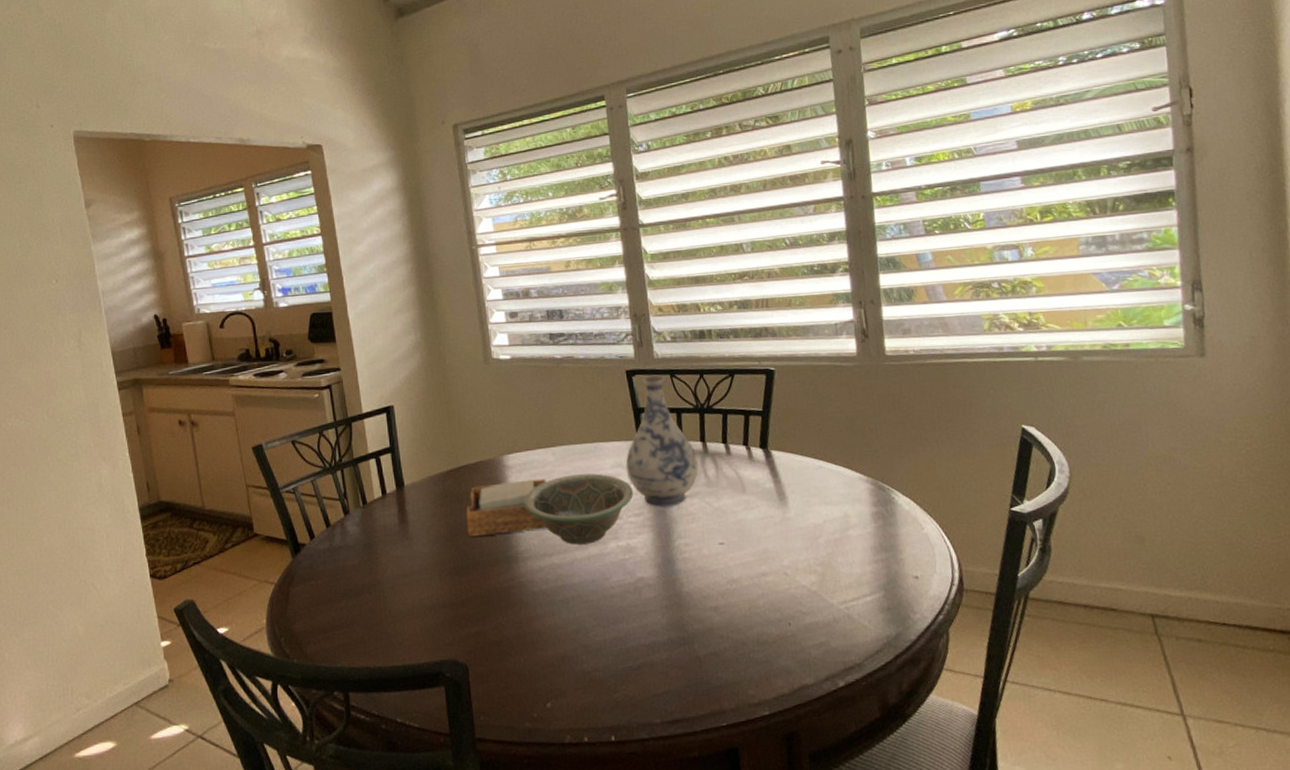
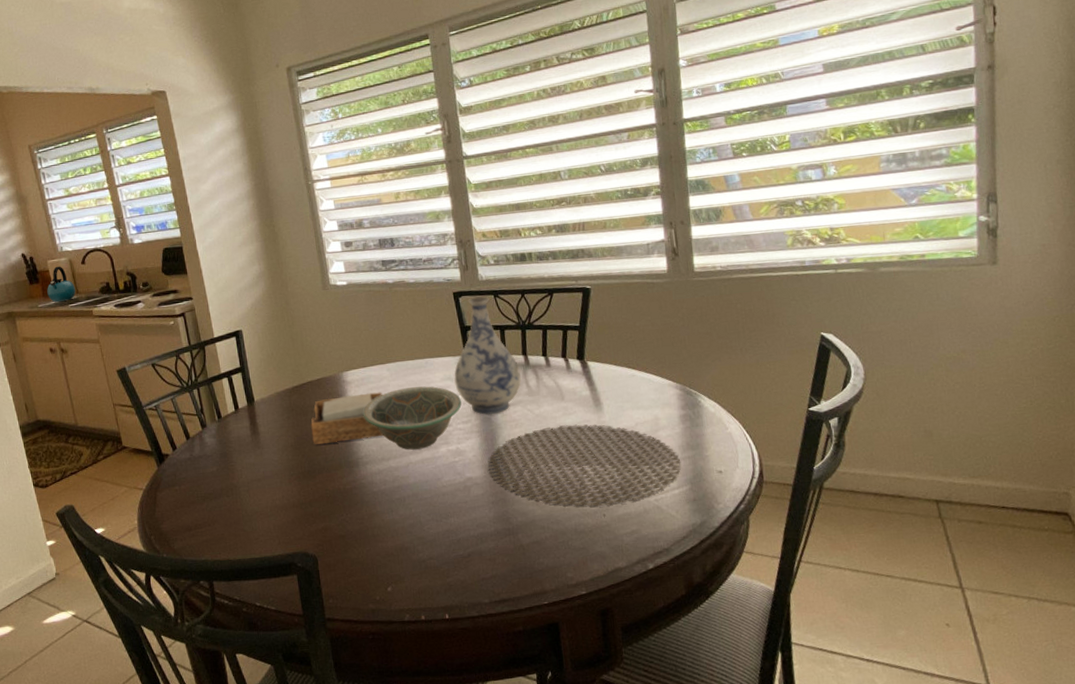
kettle: none [180,329,212,370] -> present [47,266,76,303]
place mat: none [661,520,874,614] -> present [487,424,682,507]

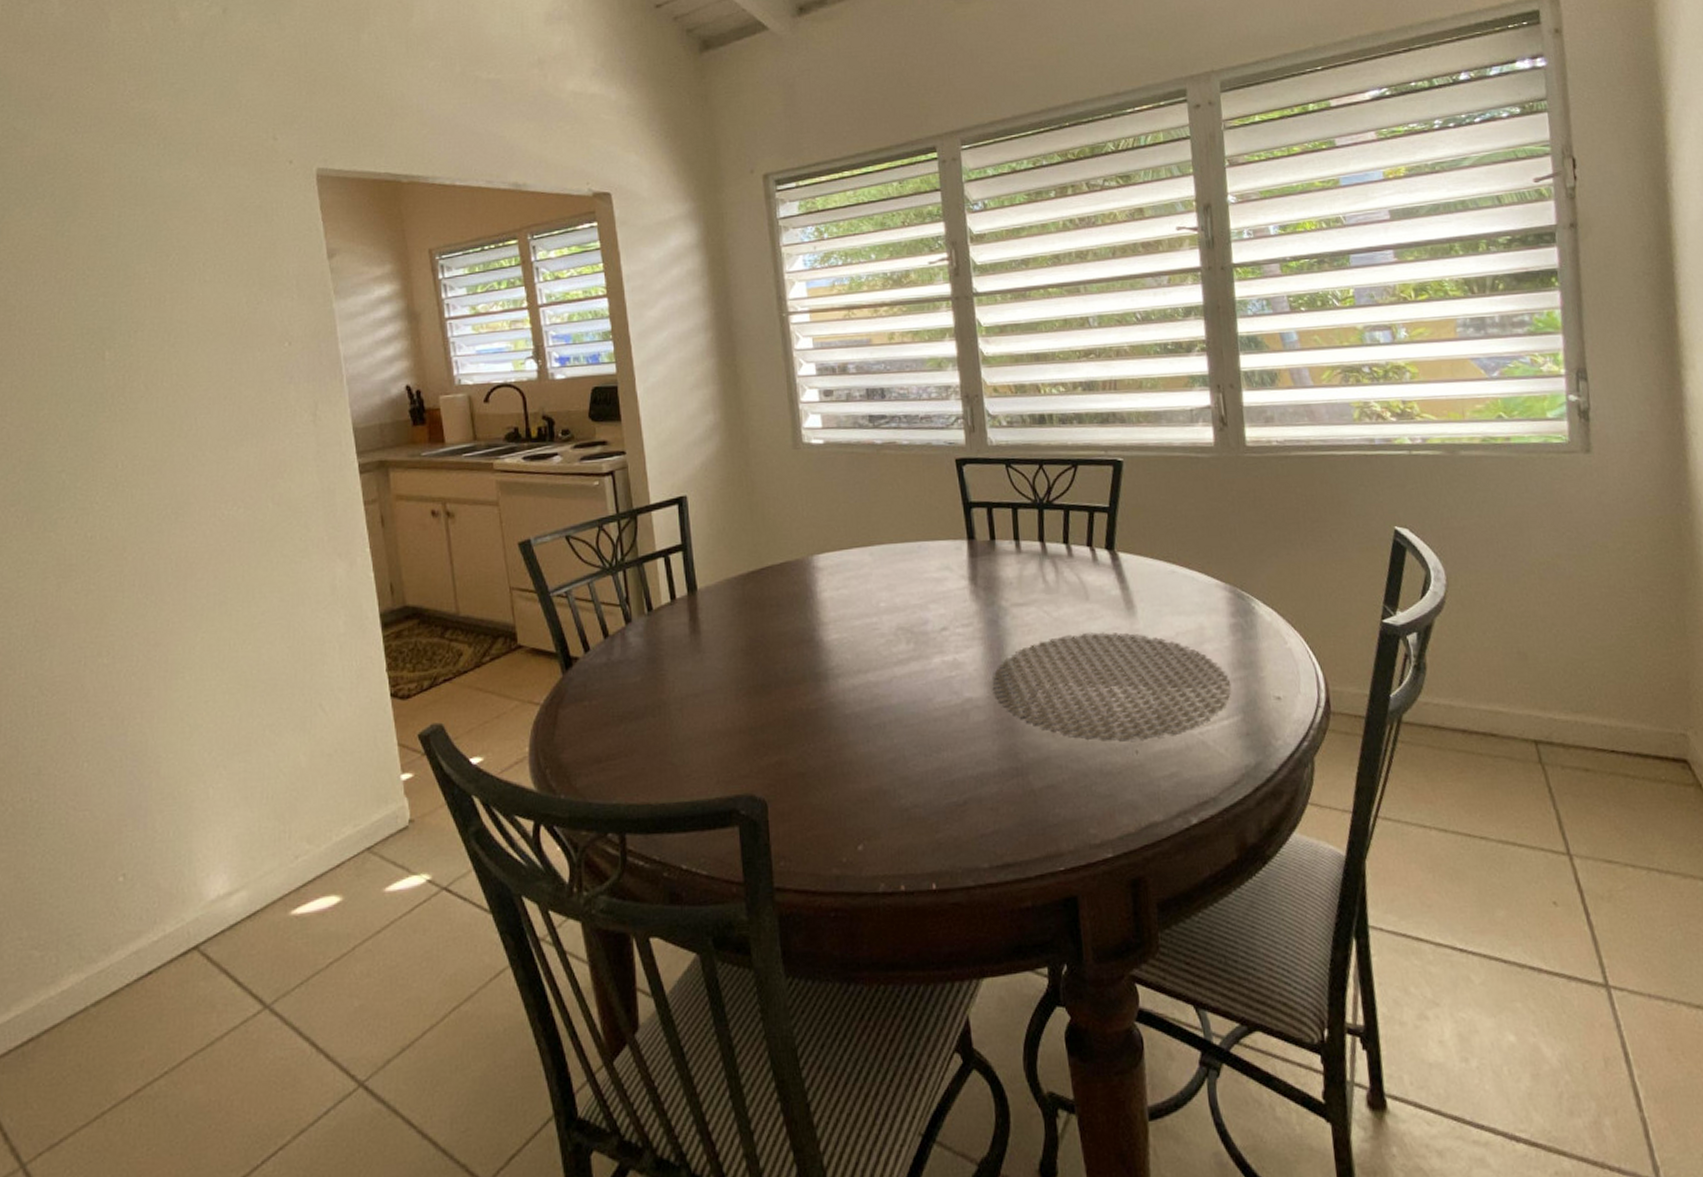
kettle: present [47,266,76,303] -> none [435,403,474,451]
napkin holder: present [311,392,384,445] -> none [768,582,863,650]
decorative bowl: present [362,386,462,450] -> none [836,577,962,660]
vase: present [454,296,521,415] -> none [953,465,1037,616]

